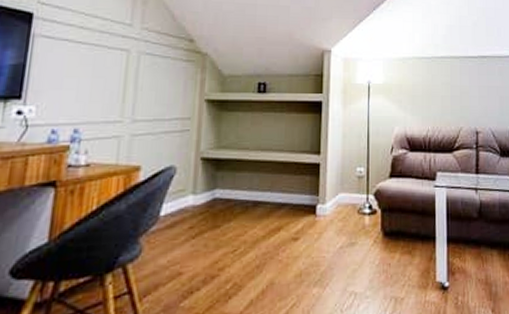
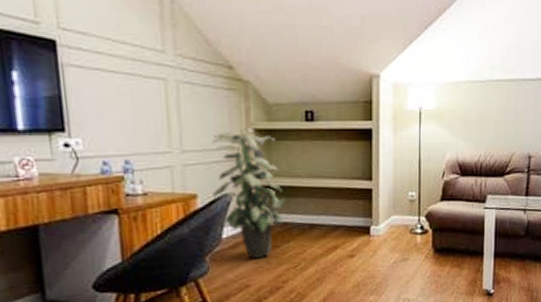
indoor plant: none [156,98,233,241] -> present [213,127,287,259]

